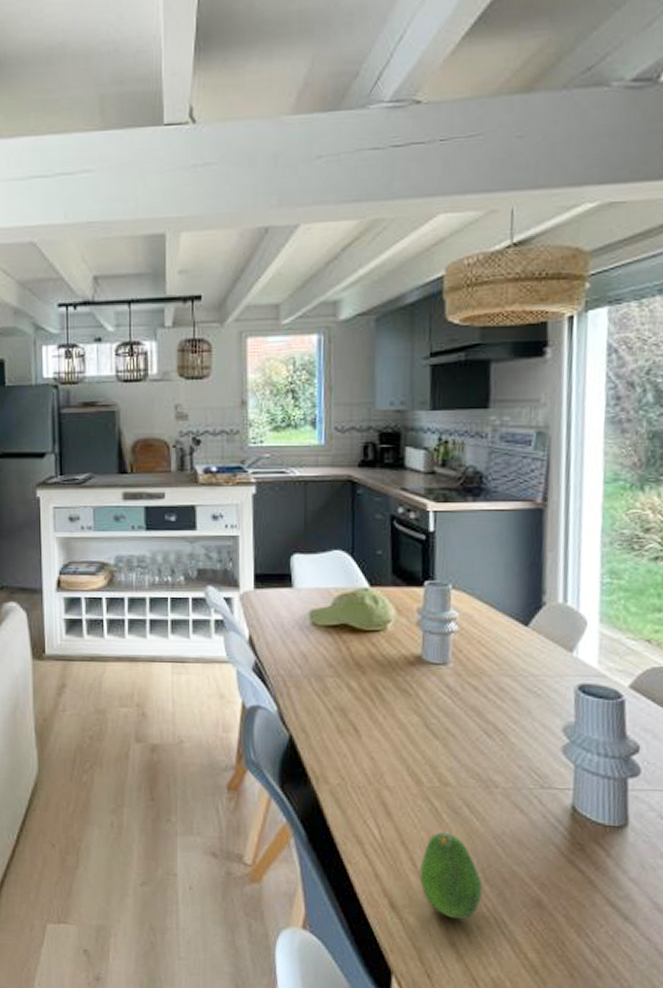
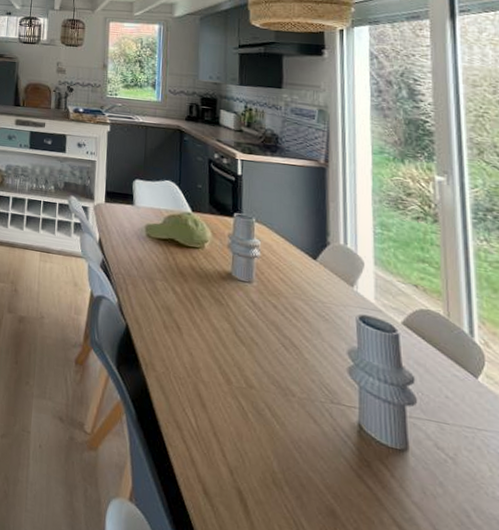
fruit: present [419,832,483,920] -> none [229,429,283,517]

